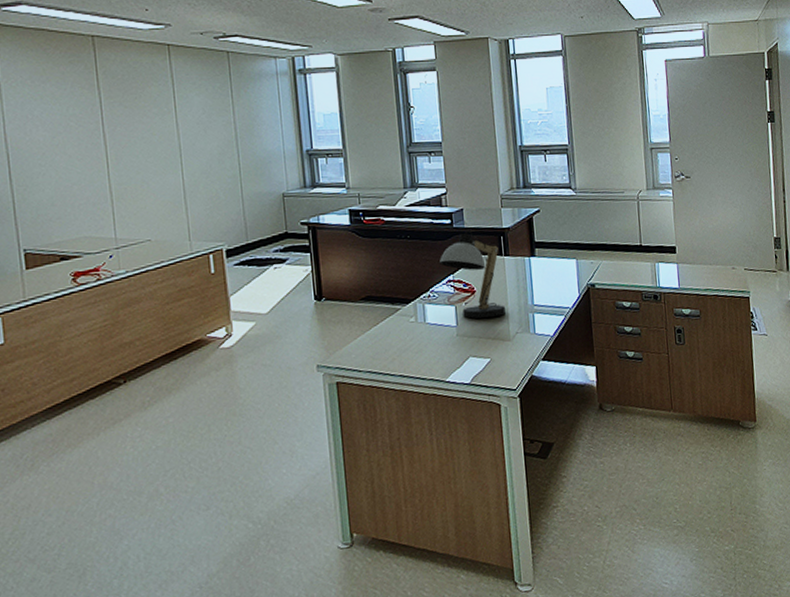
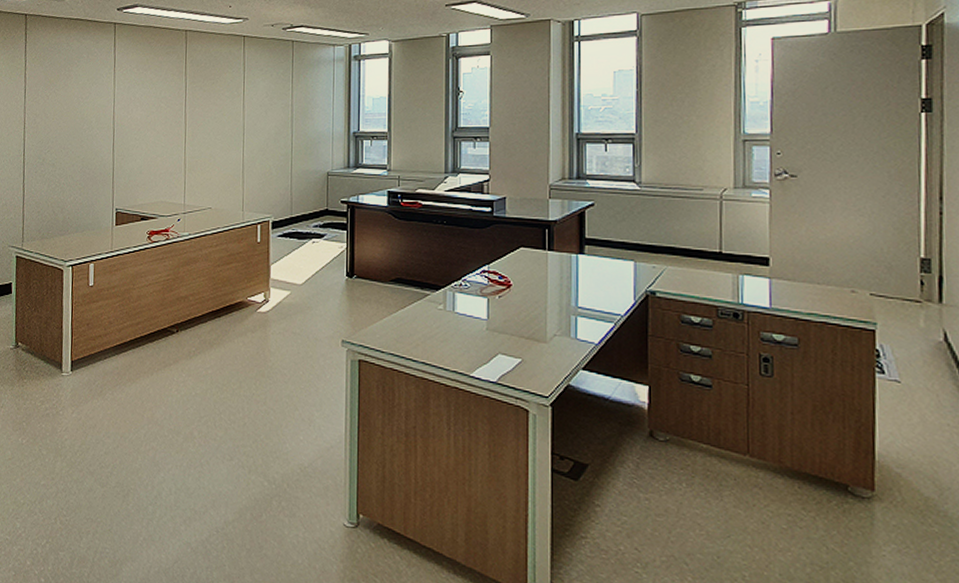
desk lamp: present [438,229,505,319] -> none [474,219,543,315]

